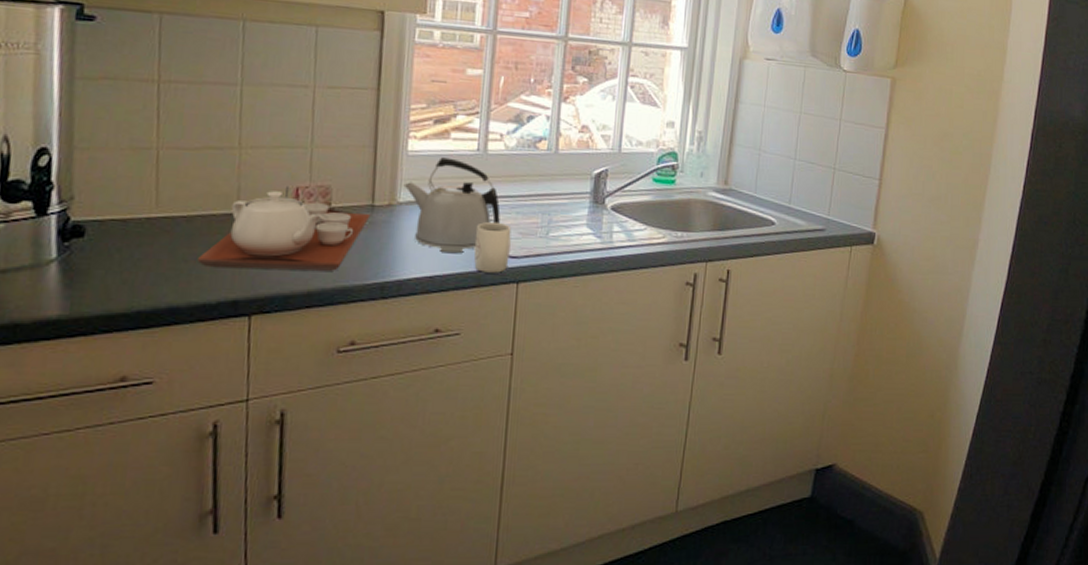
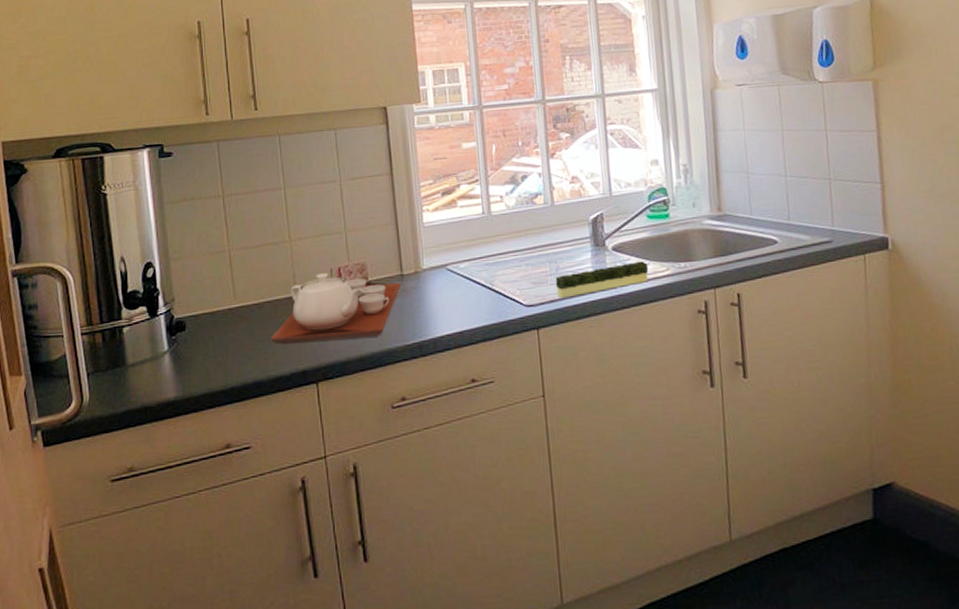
kettle: present [403,157,501,253] -> none [425,224,513,308]
mug: present [473,221,512,273] -> none [492,275,527,323]
sponge: none [545,225,645,254] -> present [555,261,649,299]

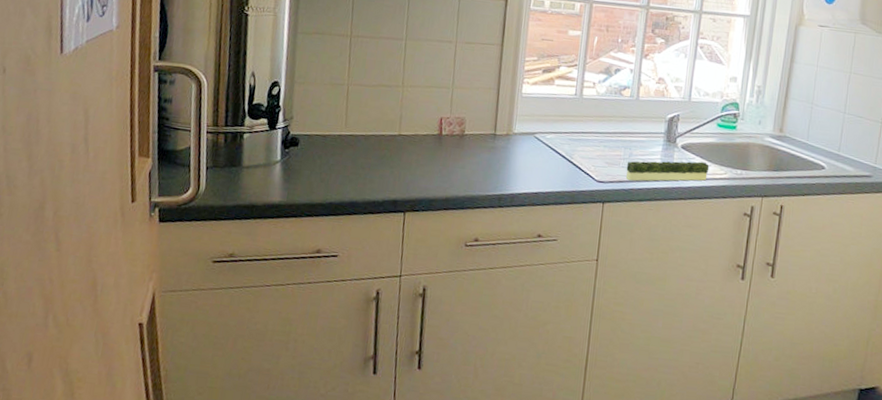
tea set: present [271,267,402,345] -> none [371,116,493,183]

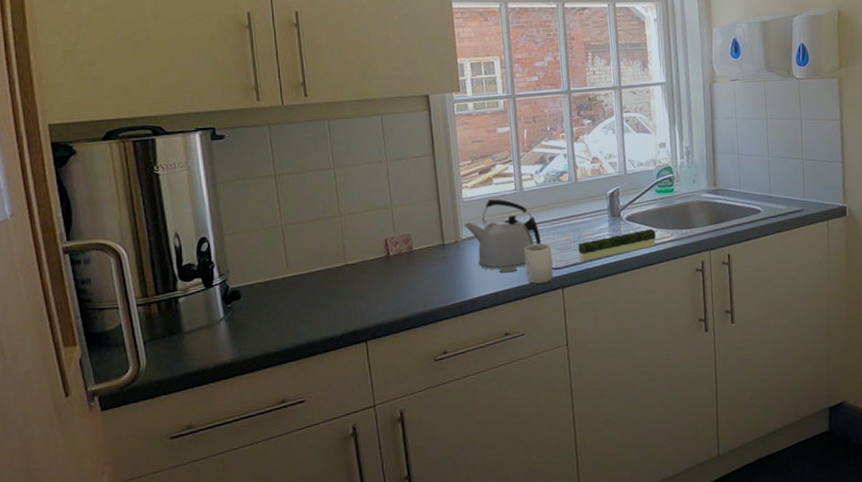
kettle: none [518,99,592,175] -> present [464,199,541,272]
mug: none [569,152,600,194] -> present [523,243,553,284]

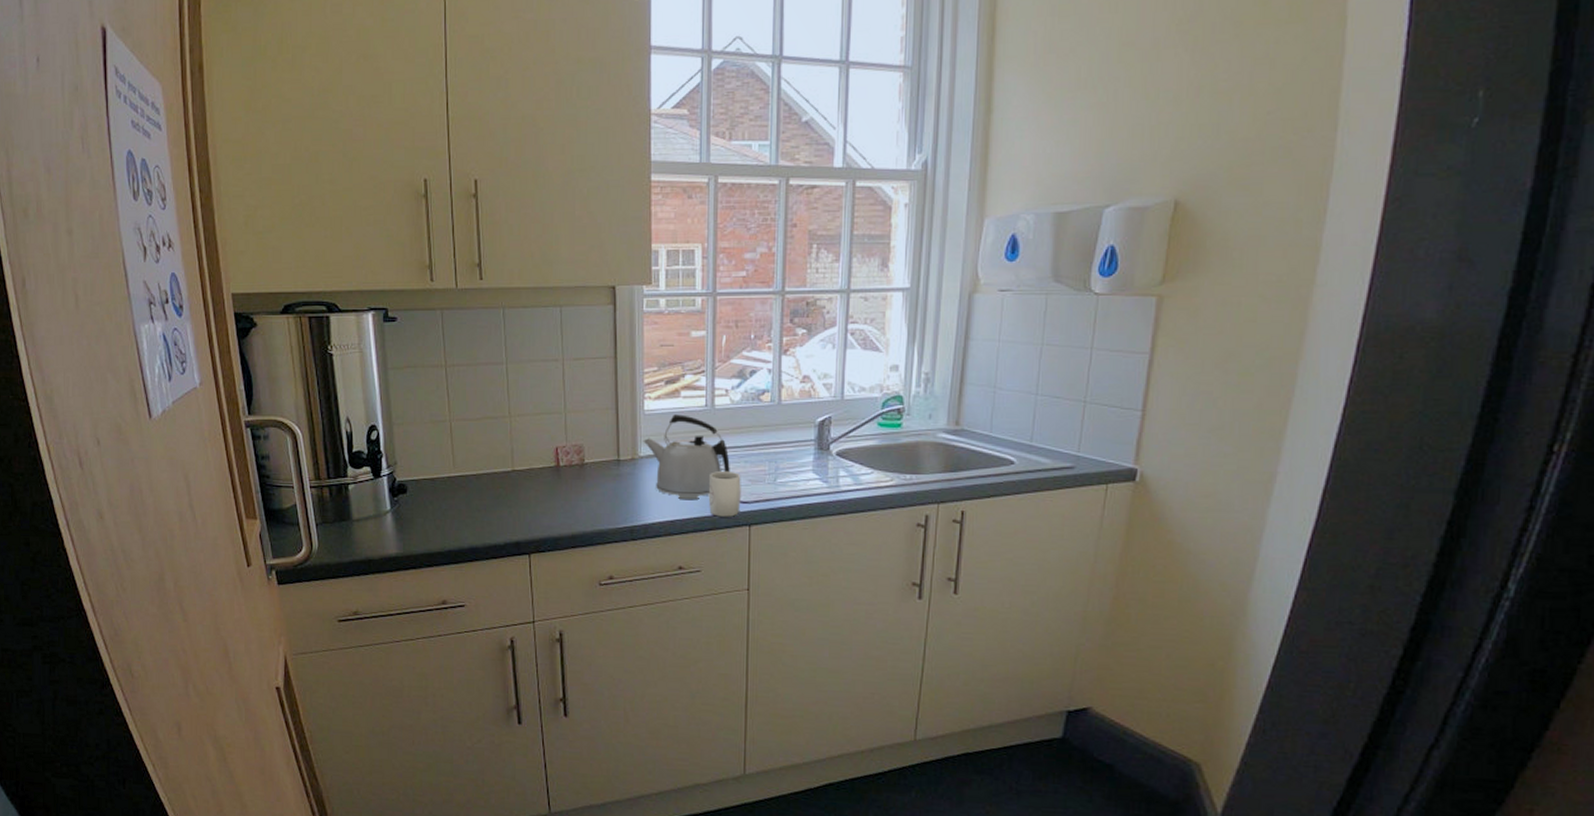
sponge: present [578,229,656,262] -> none [773,469,872,499]

